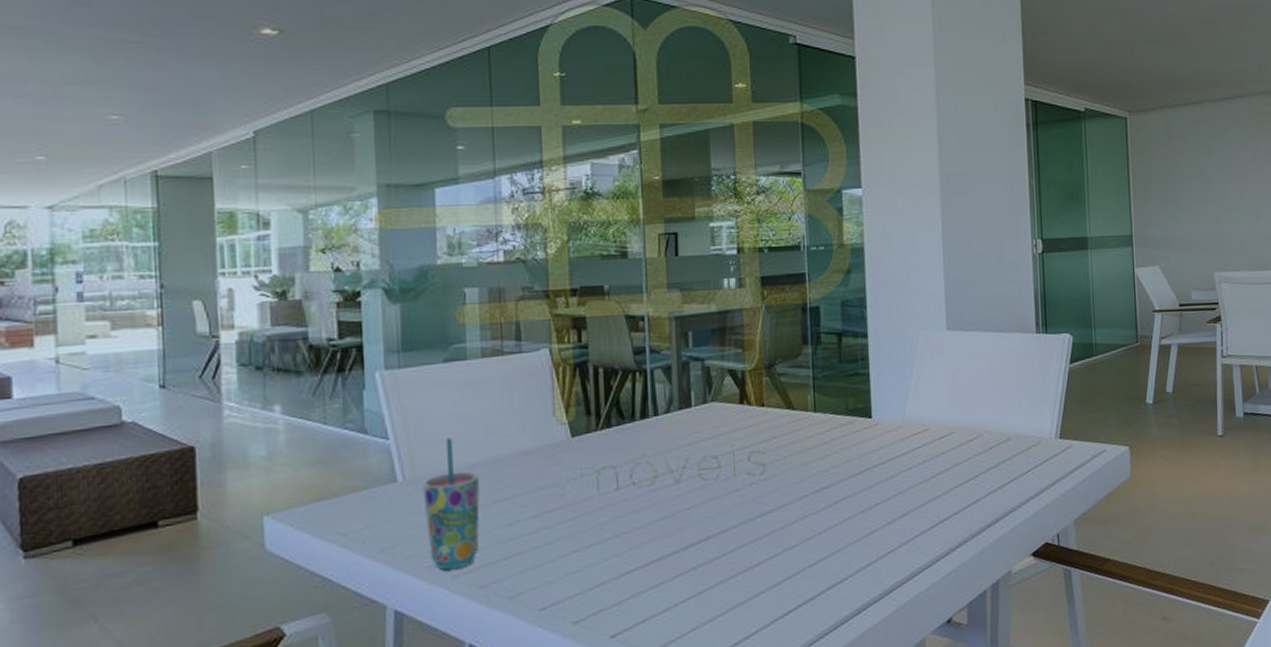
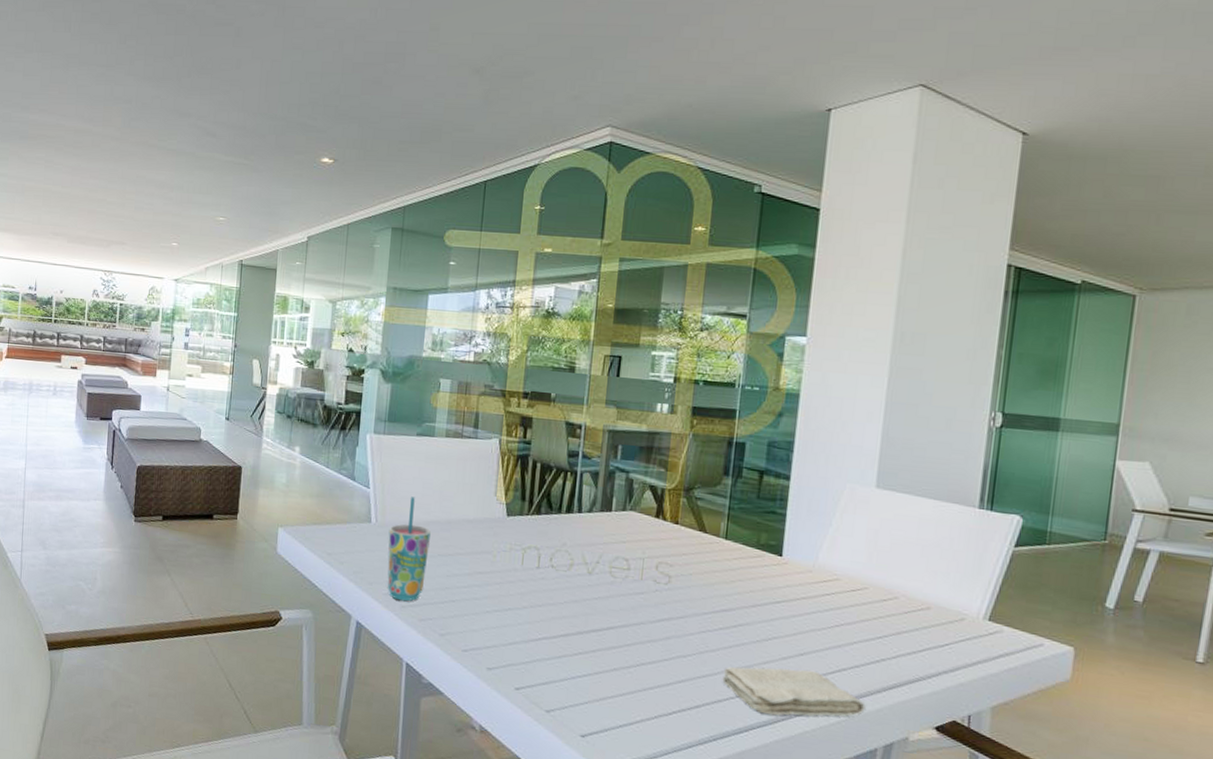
washcloth: none [833,528,970,587] -> present [722,667,865,717]

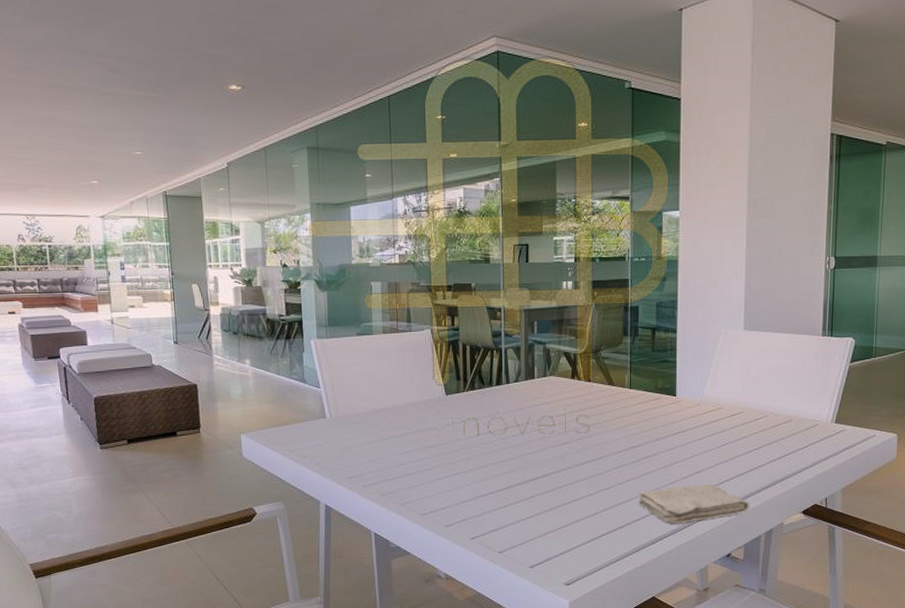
cup: present [387,496,431,602] -> none [343,390,381,482]

